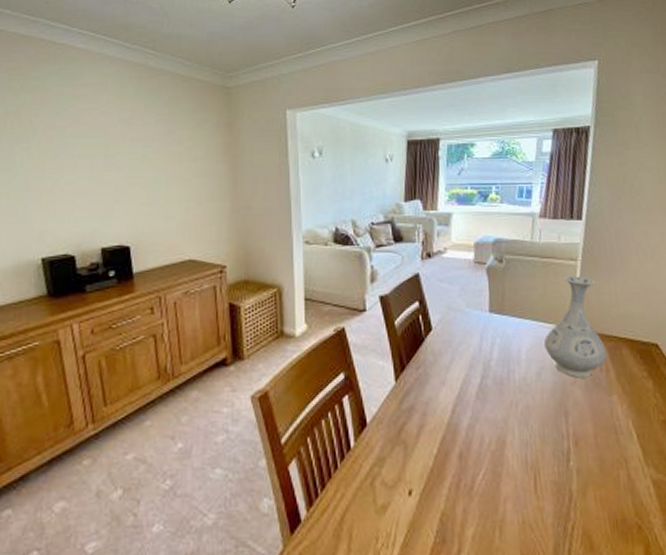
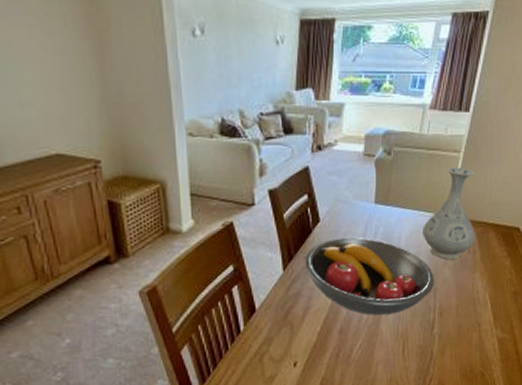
fruit bowl: none [417,347,565,440] -> present [305,237,435,316]

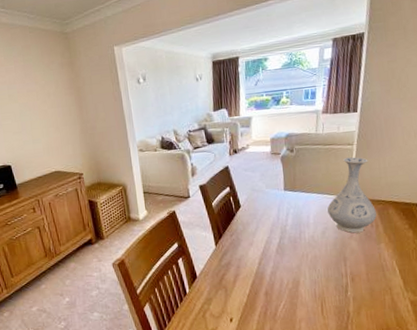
fruit bowl: present [305,237,435,316] -> none [231,218,344,281]

